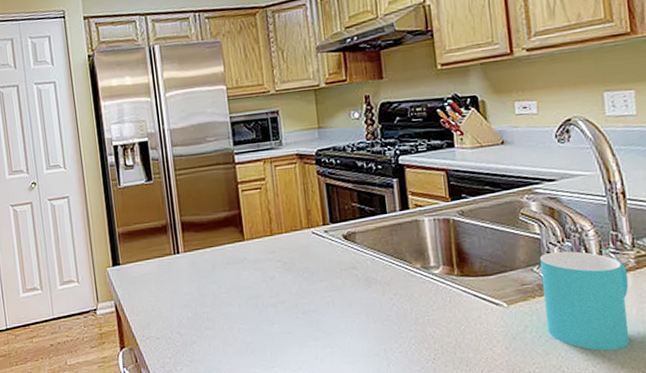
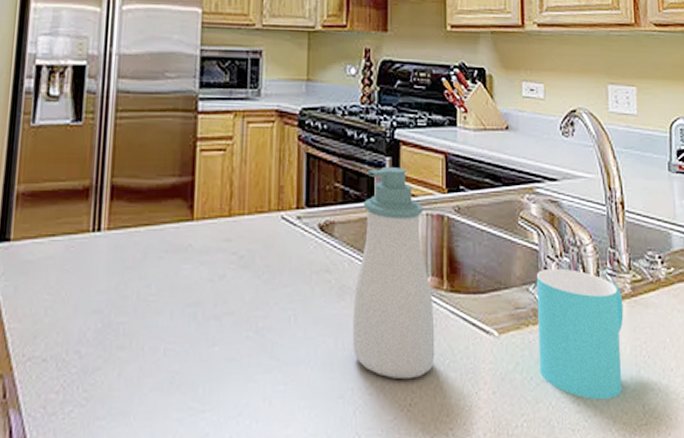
soap bottle: none [377,186,452,341] -> present [352,167,435,380]

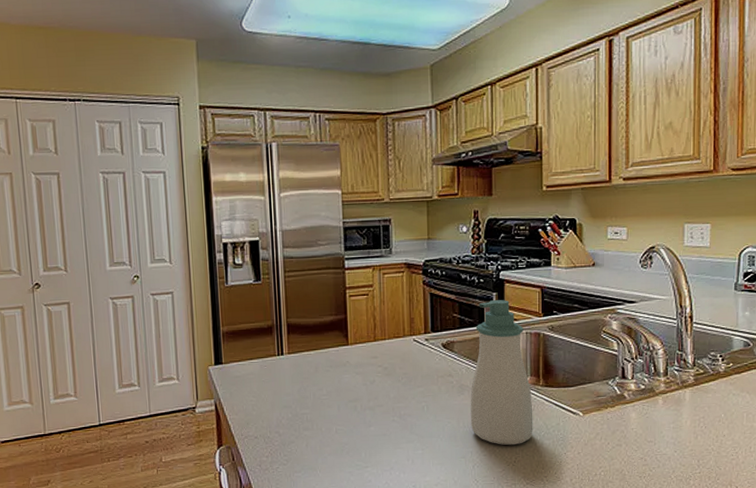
cup: present [536,268,624,400] -> none [615,367,687,457]

